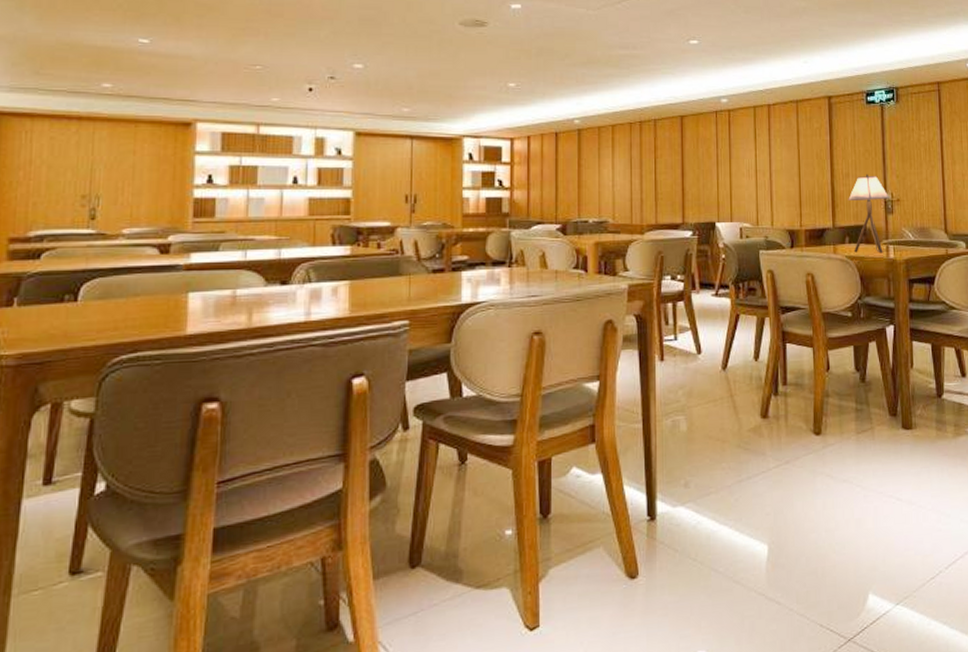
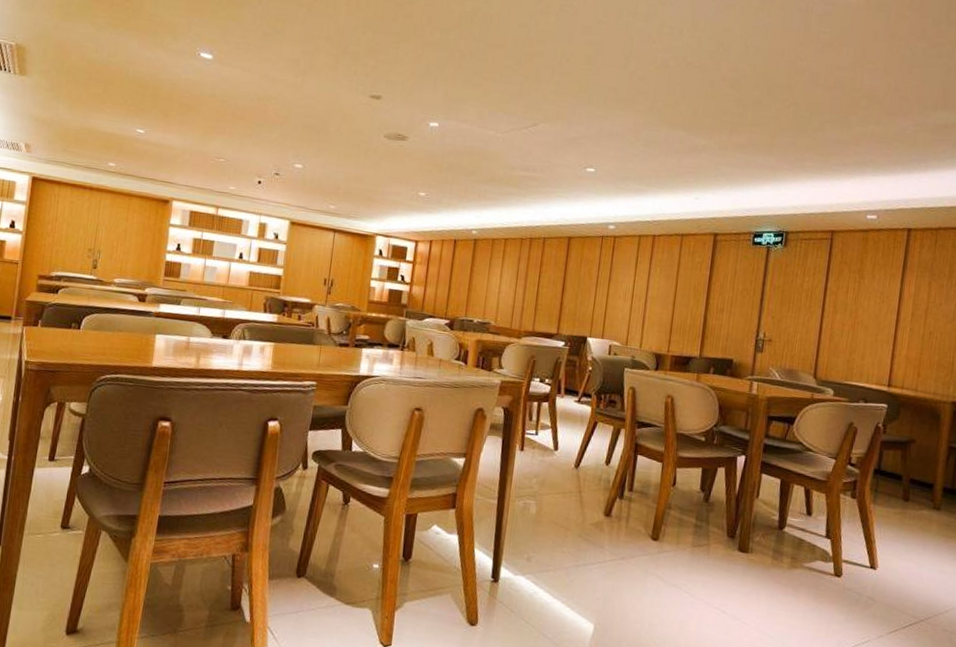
table lamp: present [848,174,890,254] -> none [716,311,762,388]

